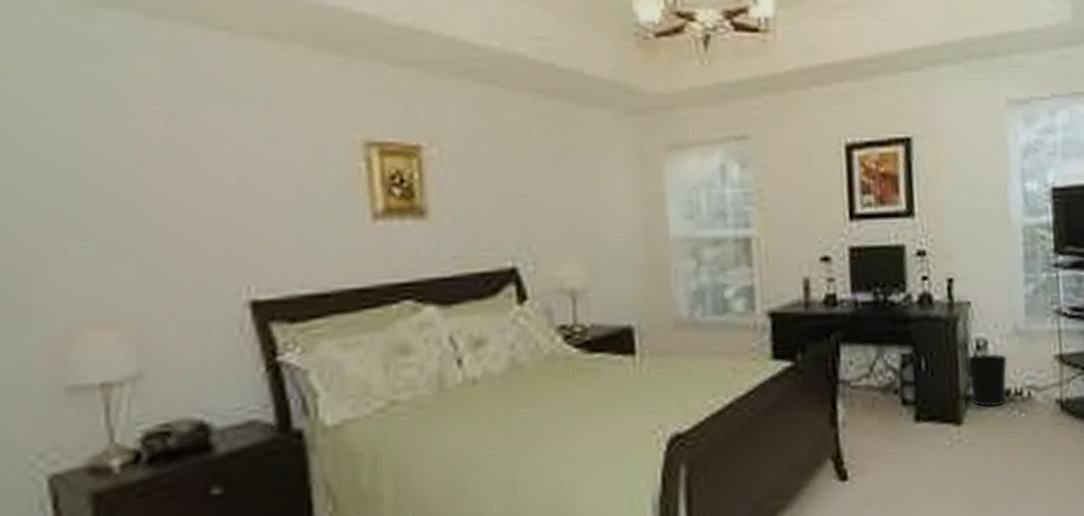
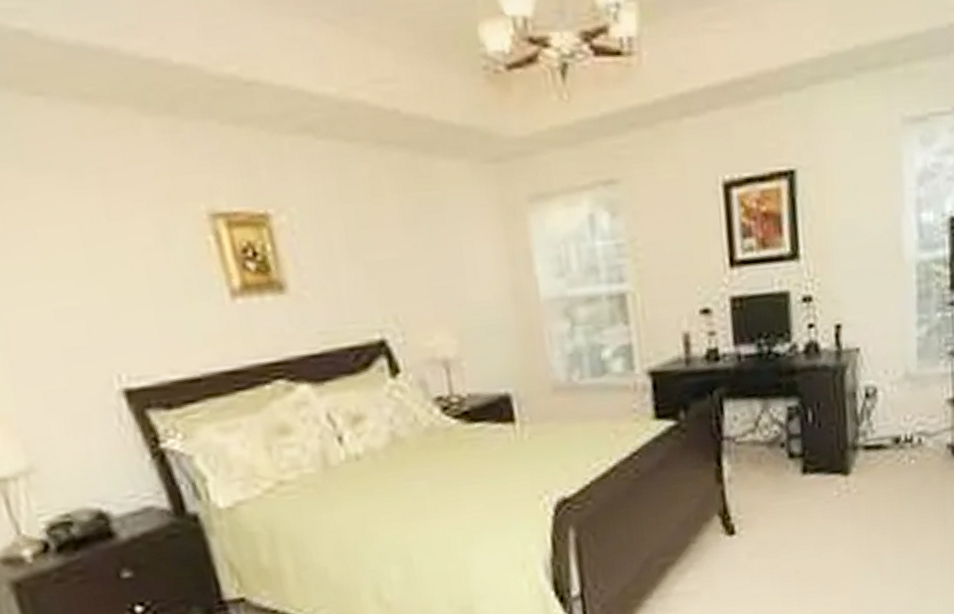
wastebasket: present [965,353,1008,408] -> none [854,400,898,456]

